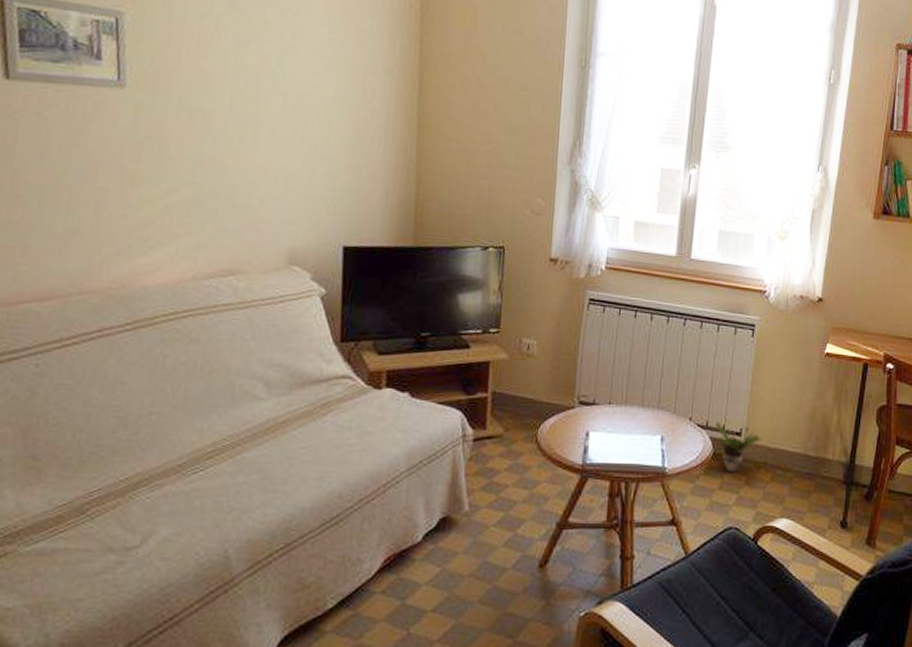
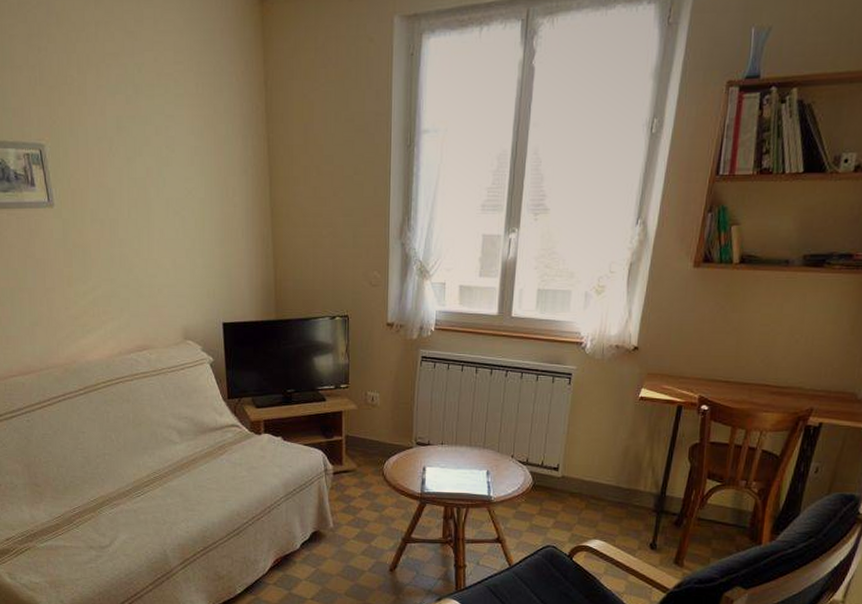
potted plant: present [713,421,762,472] -> none [533,458,577,501]

